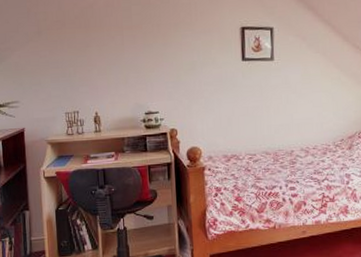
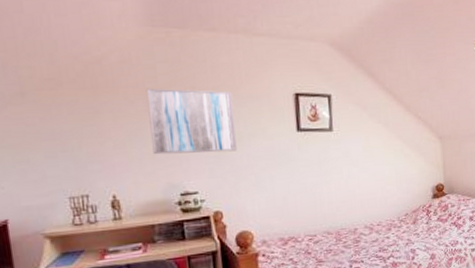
wall art: none [123,26,191,80] -> present [146,88,237,155]

